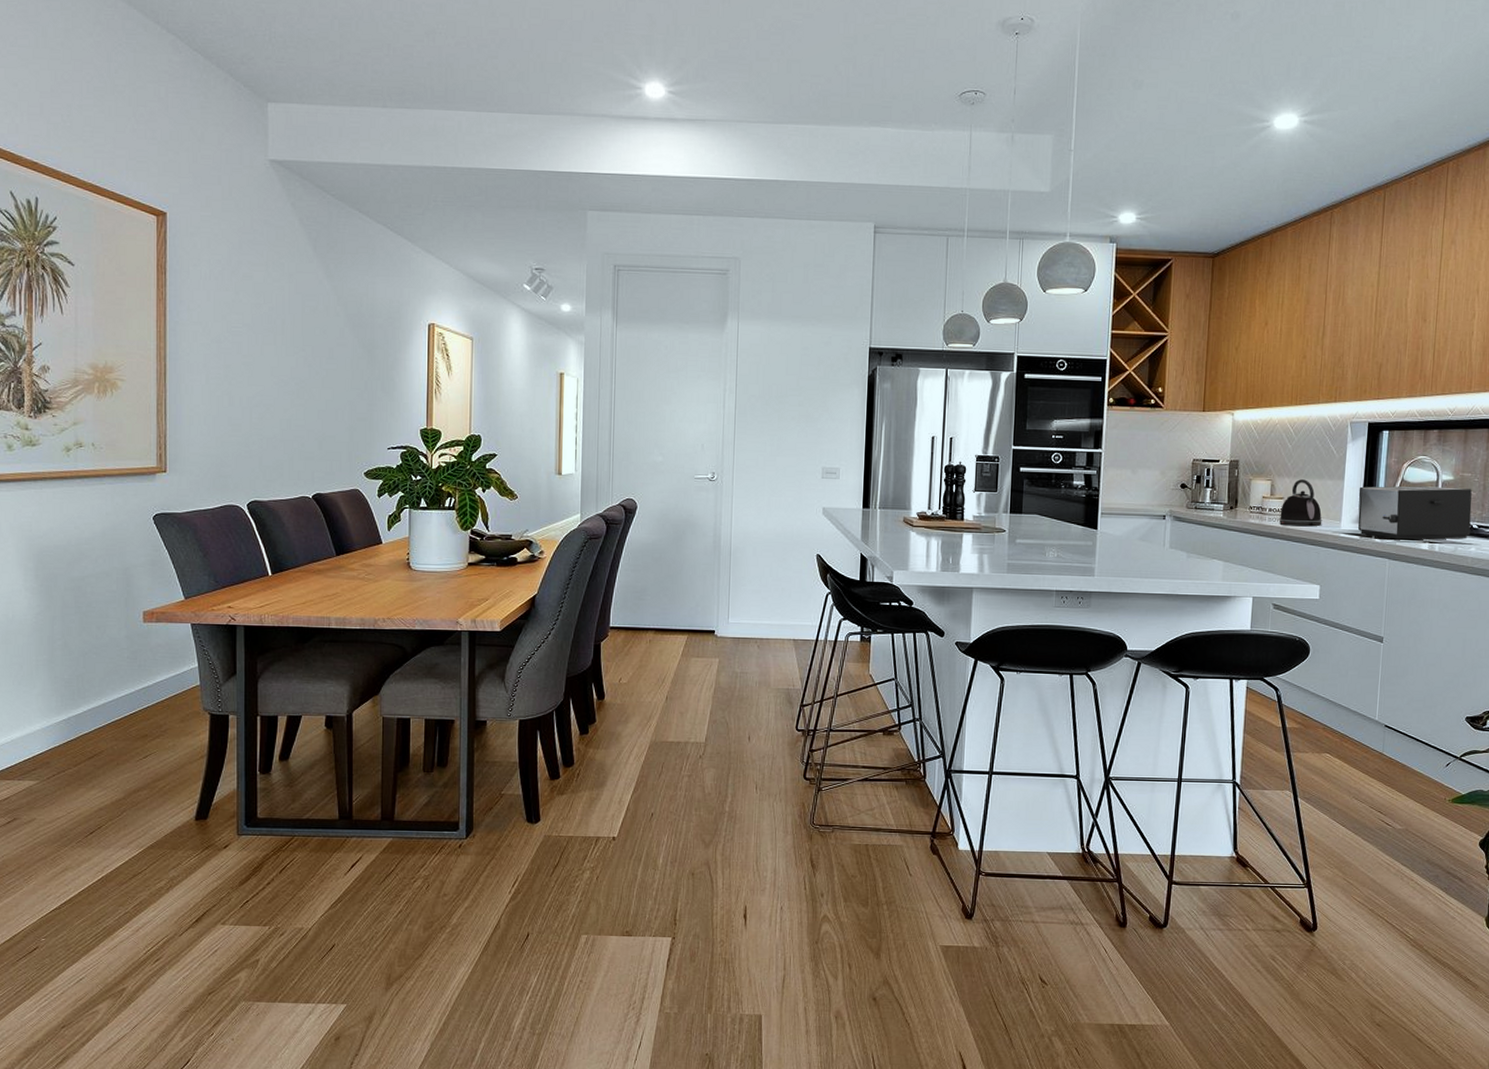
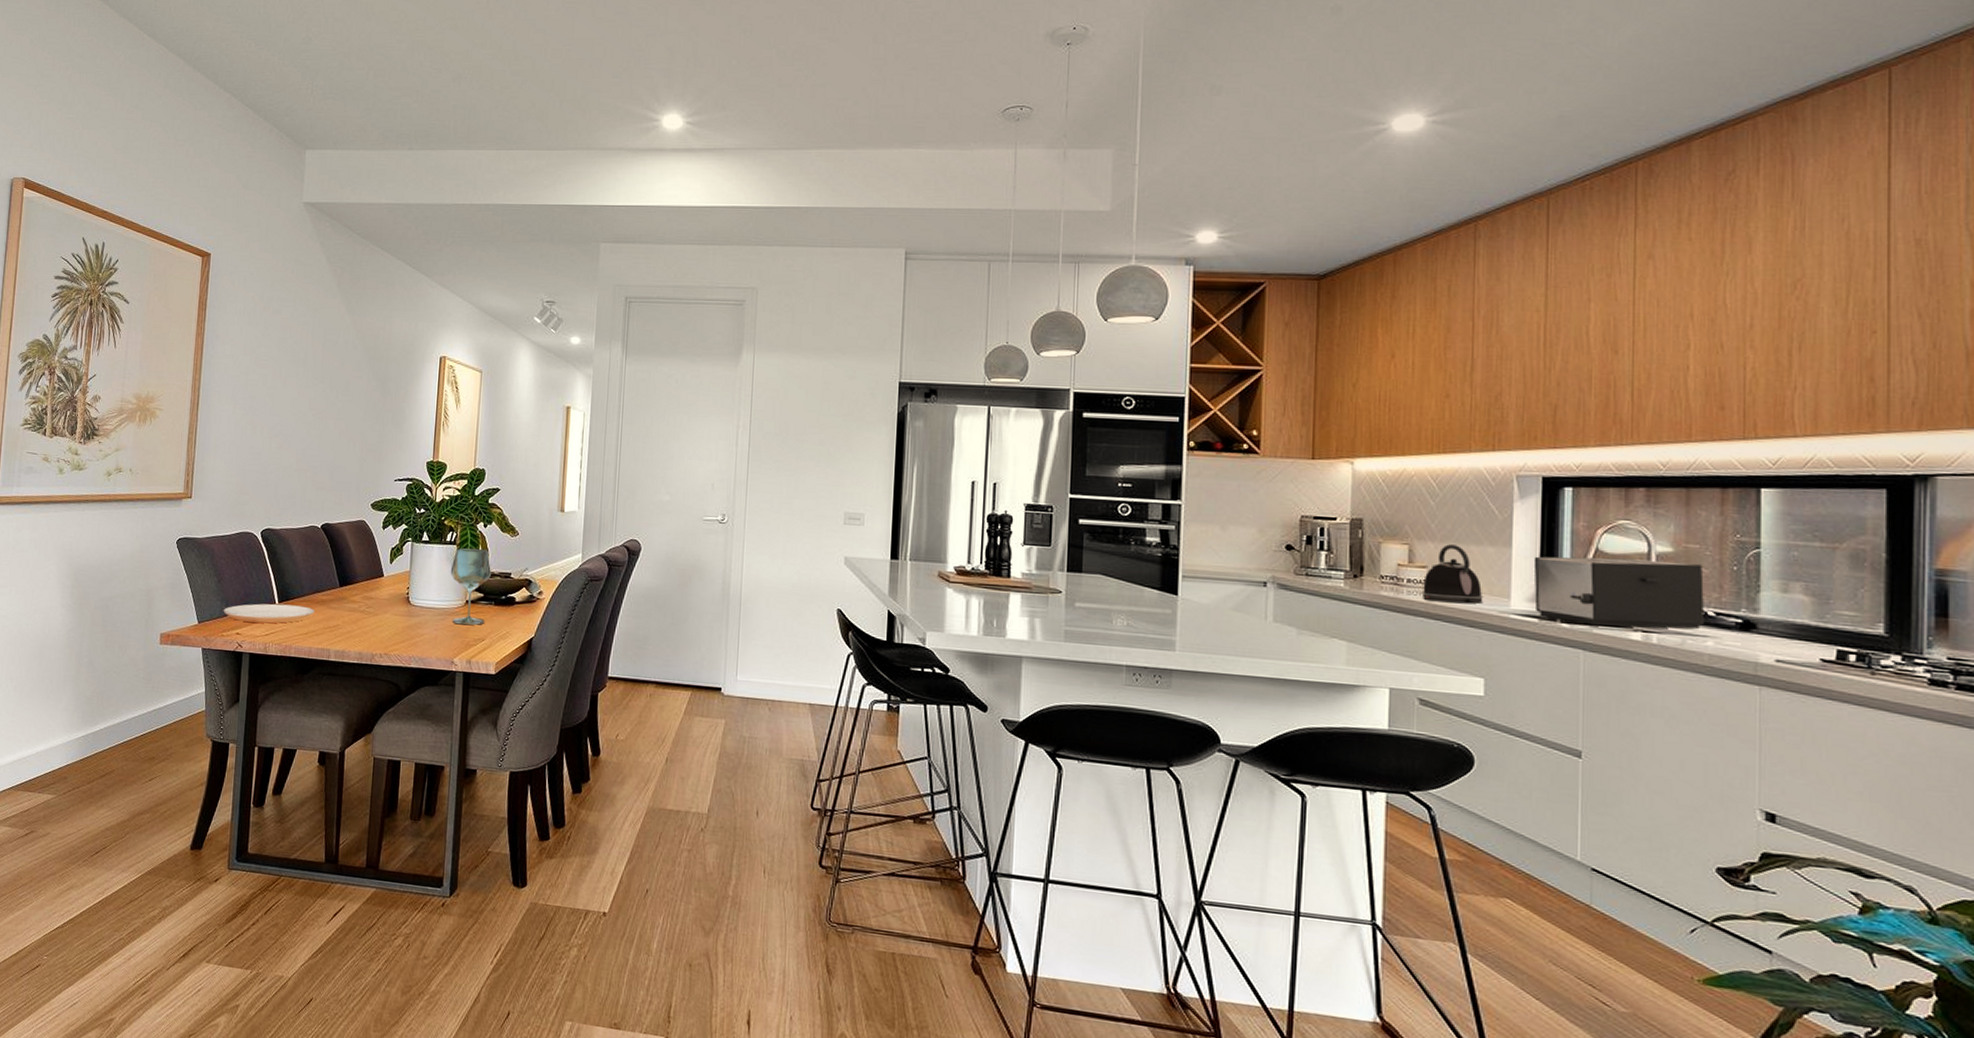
plate: none [211,575,311,595] -> present [223,603,314,624]
wine glass: none [450,512,493,587] -> present [450,548,492,626]

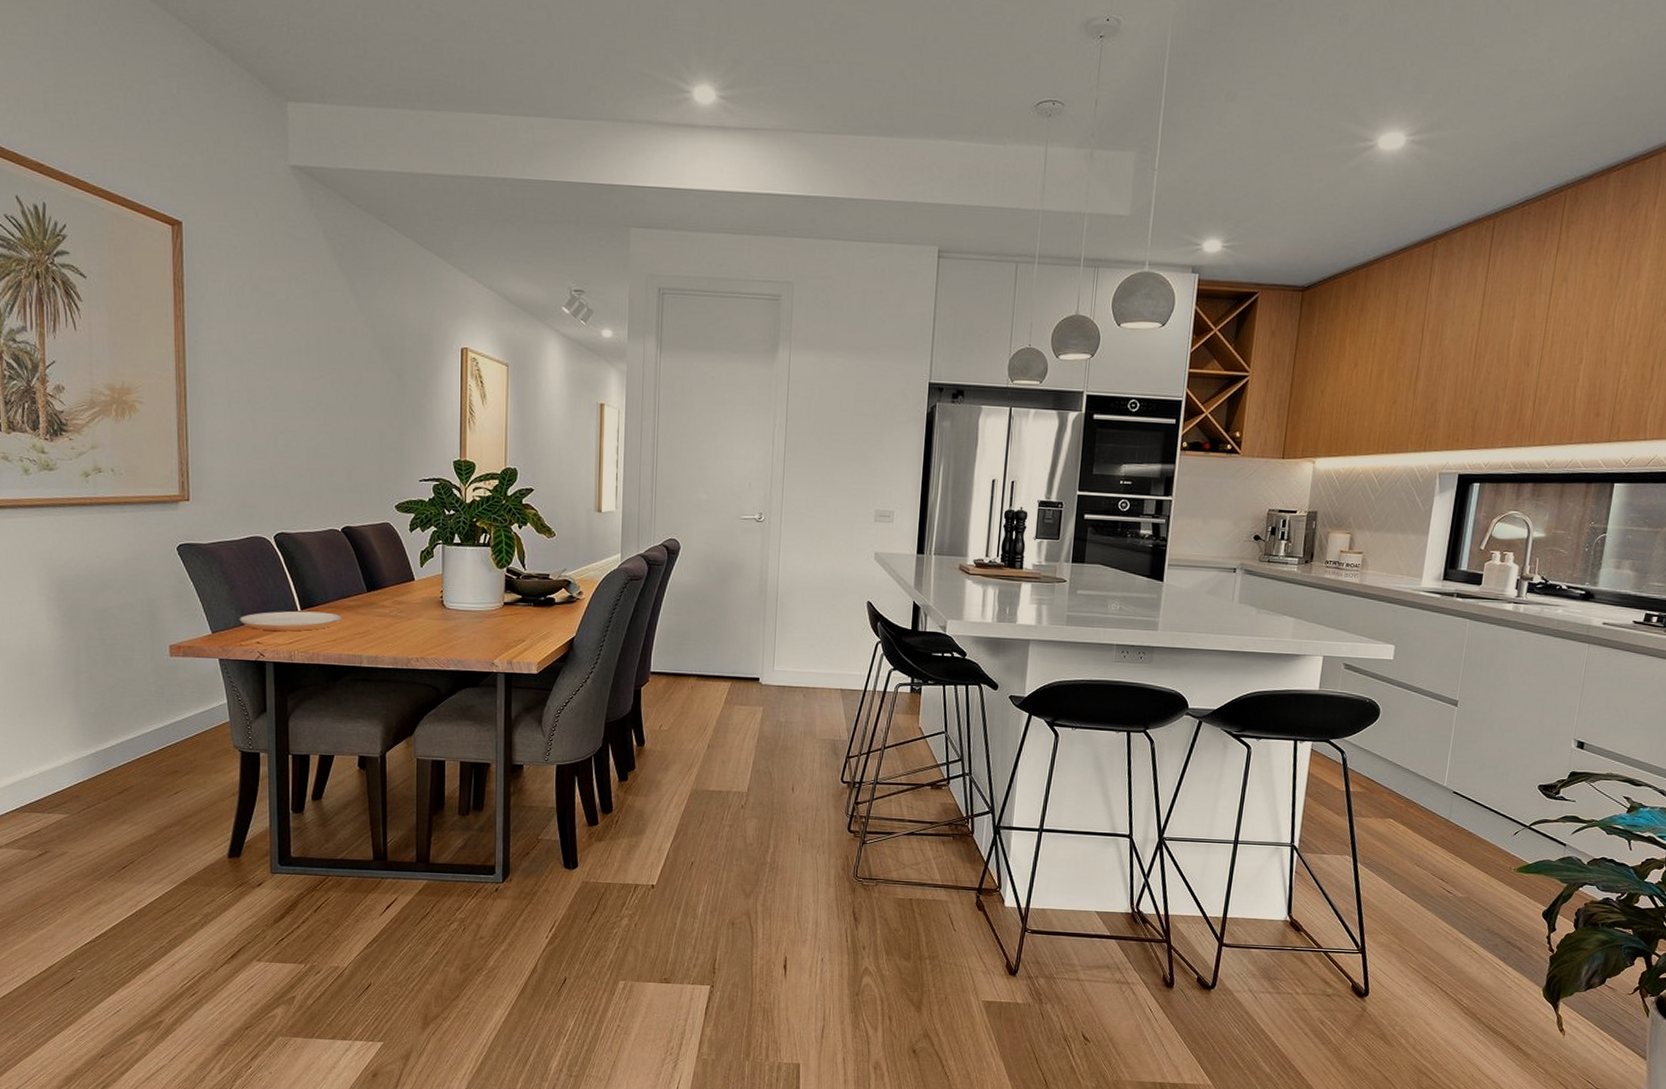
wine glass: present [450,548,492,626] -> none [485,549,529,627]
kettle: present [1421,544,1483,604] -> none [1355,533,1402,584]
toaster: present [1533,556,1705,630] -> none [1439,542,1564,600]

